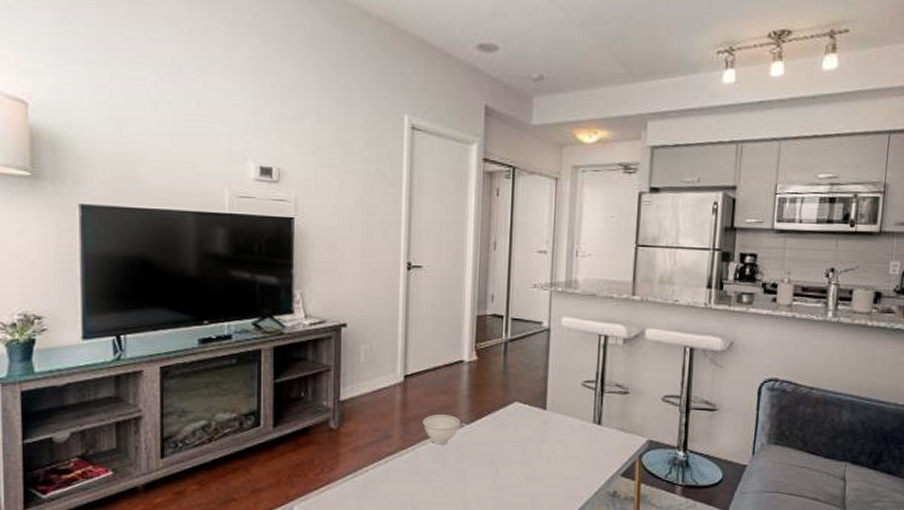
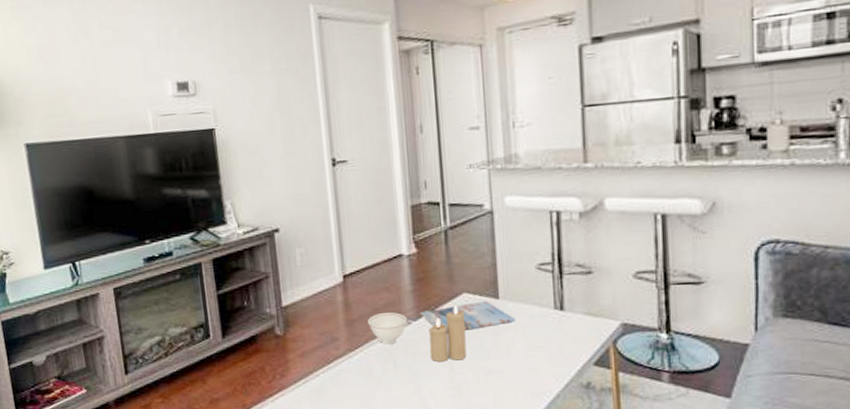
magazine: none [473,410,559,438] -> present [420,300,516,333]
candle: none [477,412,514,465] -> present [429,305,467,362]

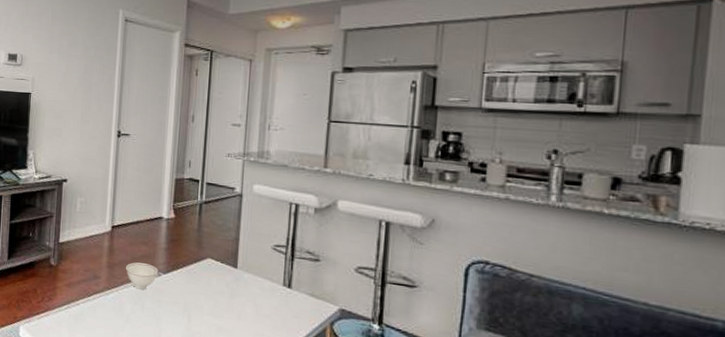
magazine: present [420,300,516,333] -> none [170,267,249,291]
candle: present [429,305,467,362] -> none [172,267,207,315]

